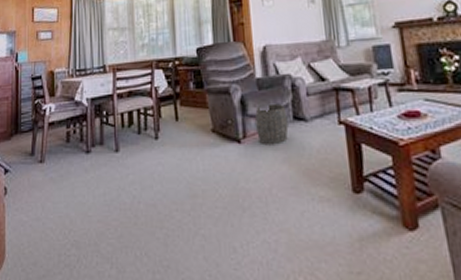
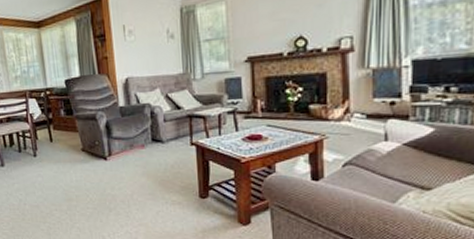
woven basket: present [255,103,289,146] -> none [119,128,148,162]

